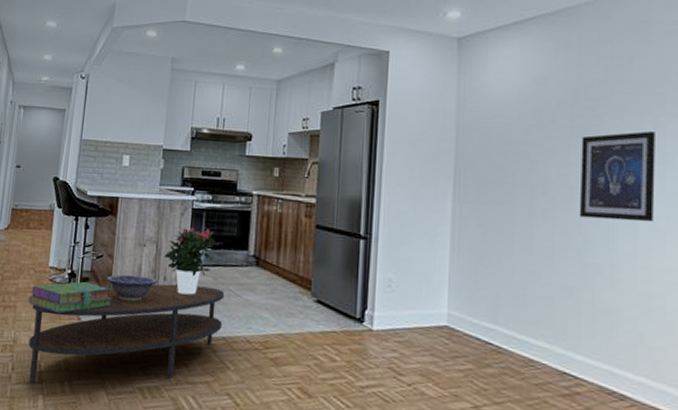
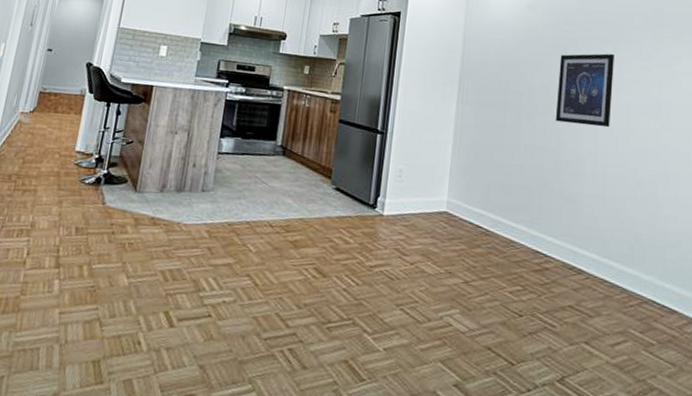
stack of books: present [28,281,113,313] -> none [50,166,140,198]
coffee table: present [28,284,225,385] -> none [44,170,252,270]
decorative bowl: present [106,274,158,302] -> none [135,160,187,187]
potted flower: present [164,227,219,295] -> none [195,117,249,182]

